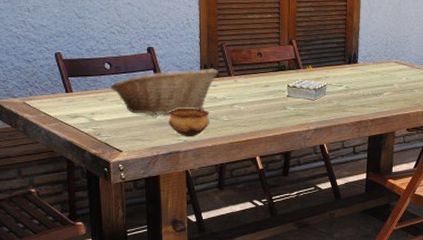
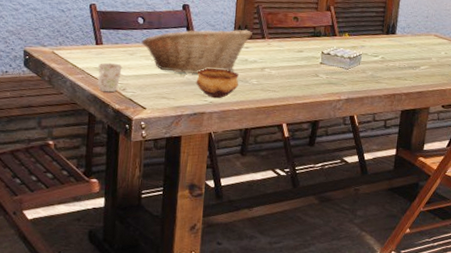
mug: none [71,109,94,138] -> present [97,62,122,93]

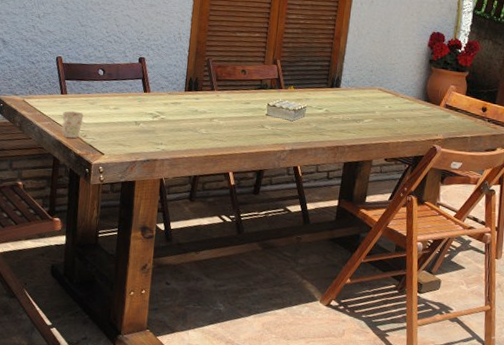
fruit basket: present [141,27,252,74] -> none [101,79,203,123]
bowl: present [196,68,239,99] -> none [149,118,189,147]

